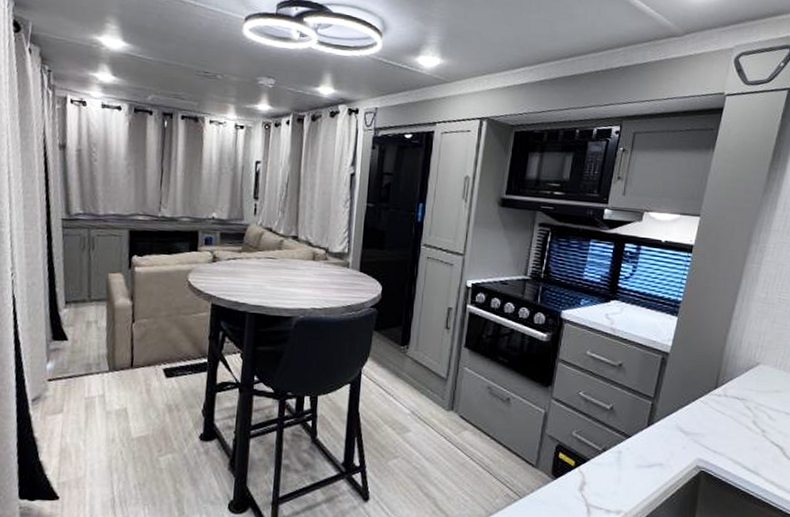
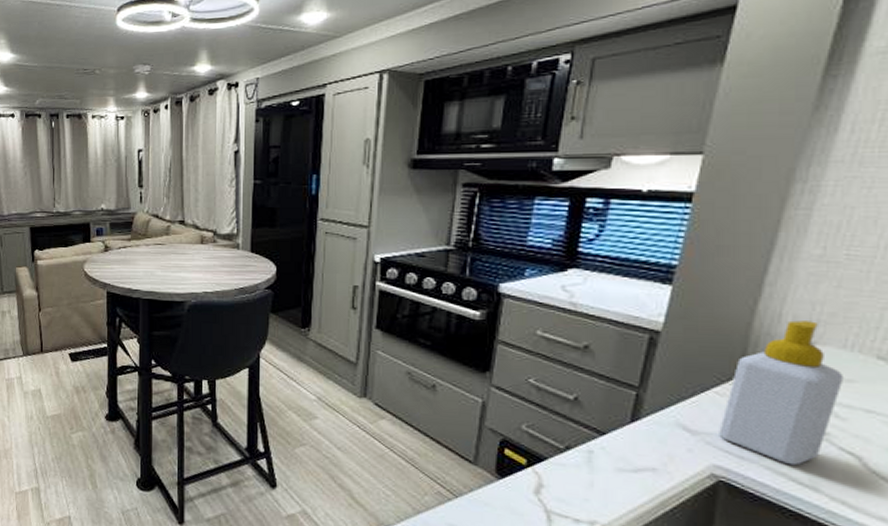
soap bottle: none [702,346,775,456] -> present [719,320,845,466]

